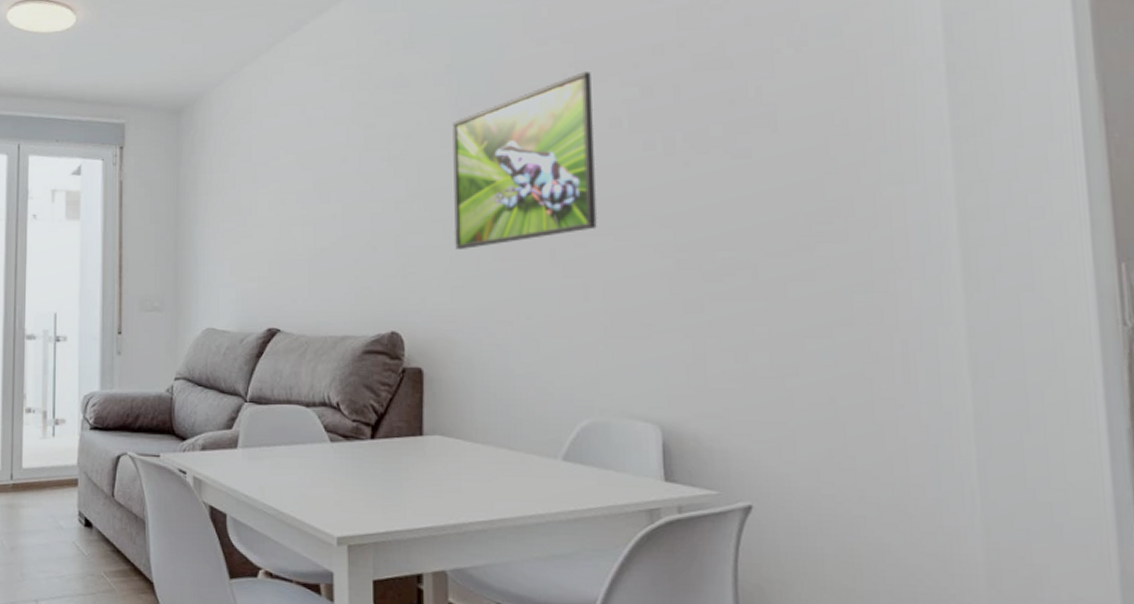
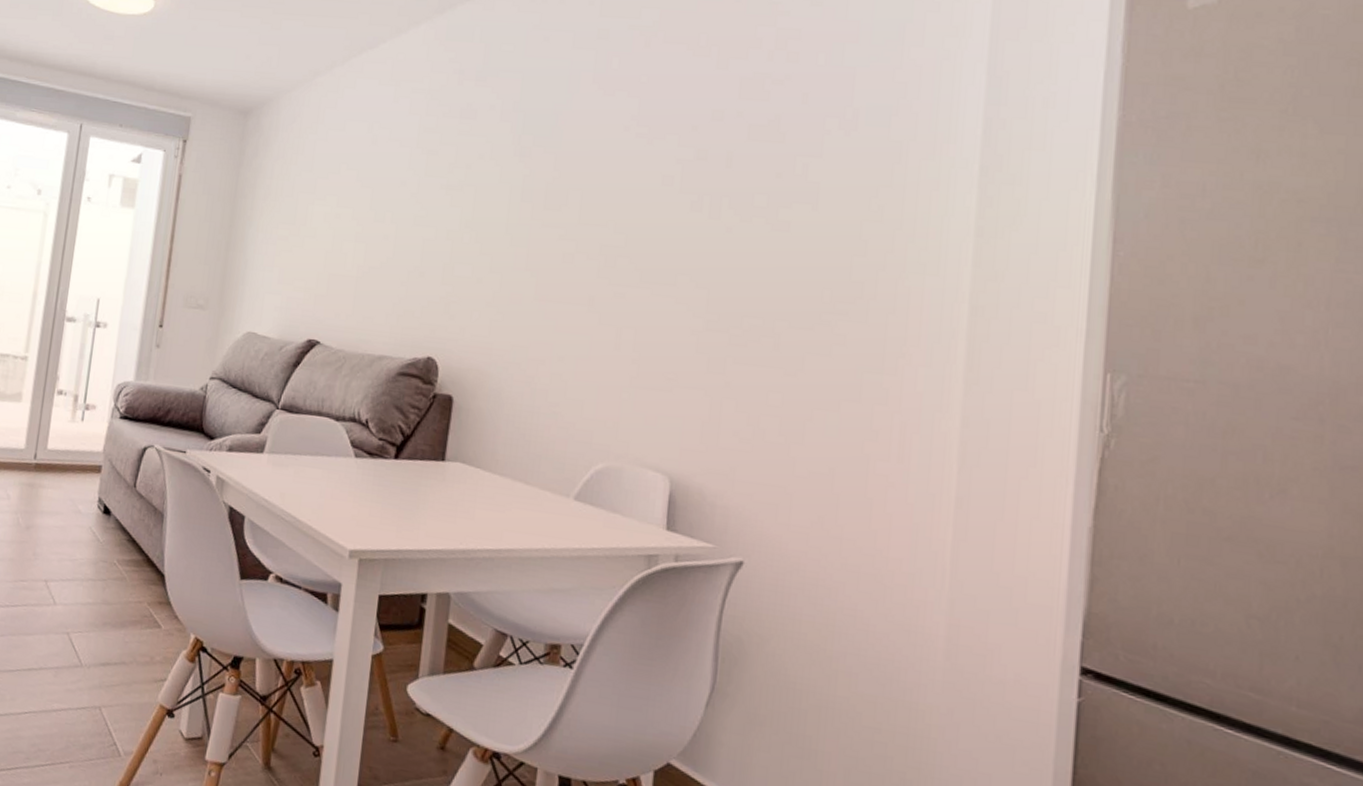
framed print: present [452,72,597,249] -> none [500,127,652,286]

